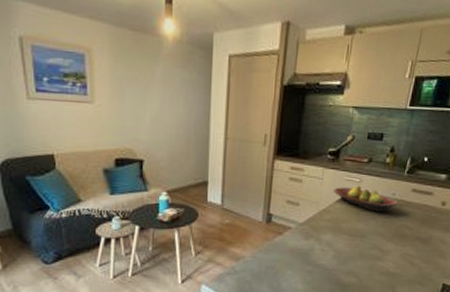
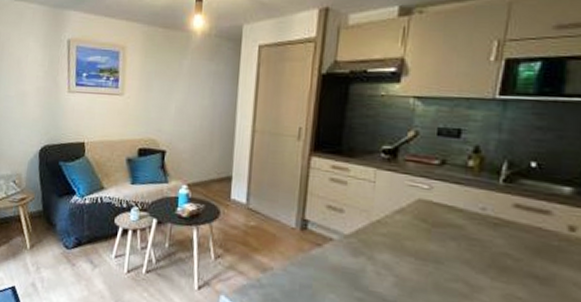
fruit bowl: present [333,185,398,212] -> none [391,193,492,232]

